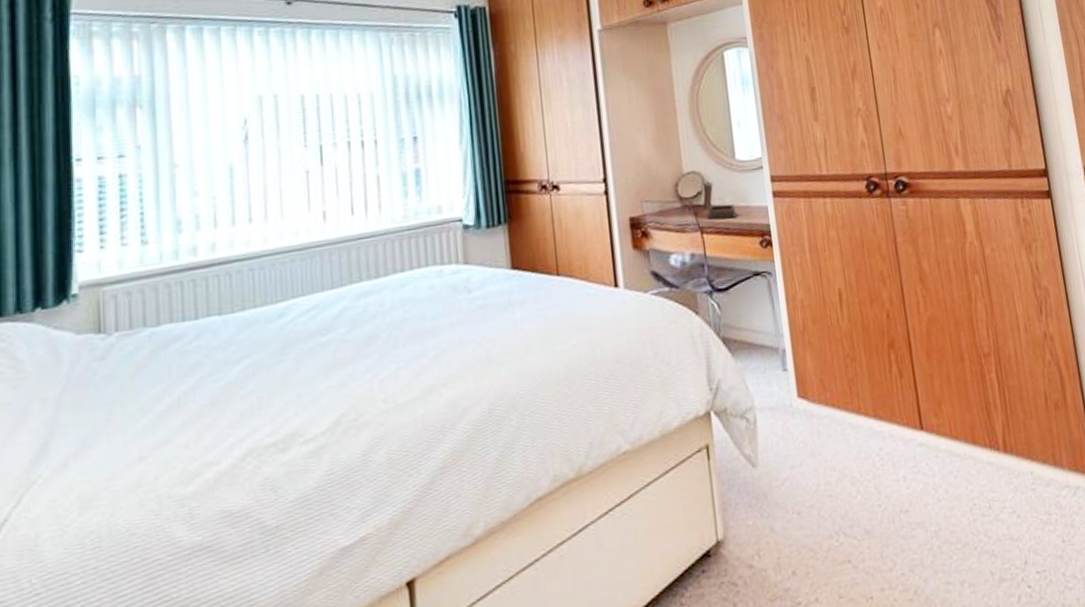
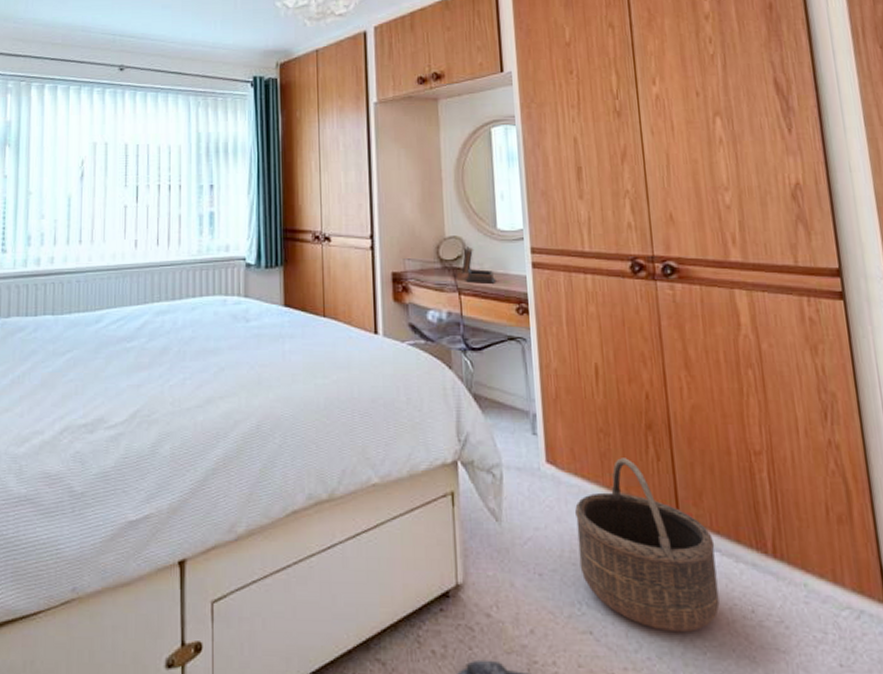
basket: none [827,380,962,544] -> present [574,458,720,633]

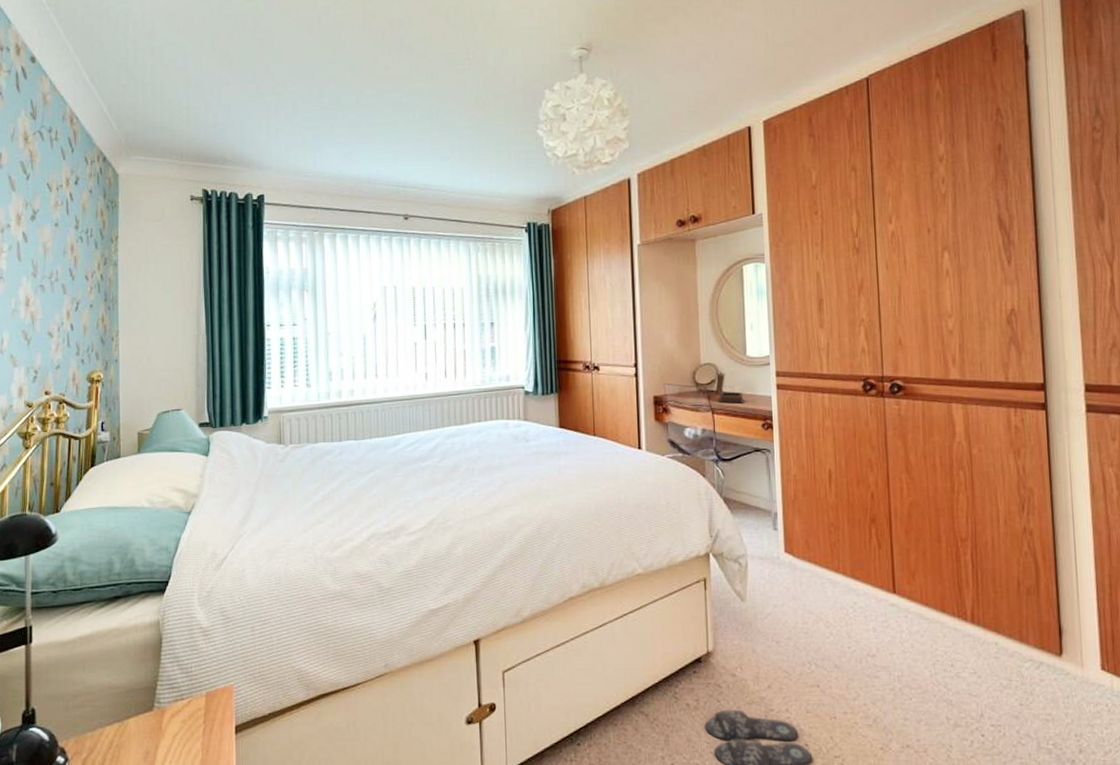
basket: present [574,458,720,633] -> none [807,547,925,684]

